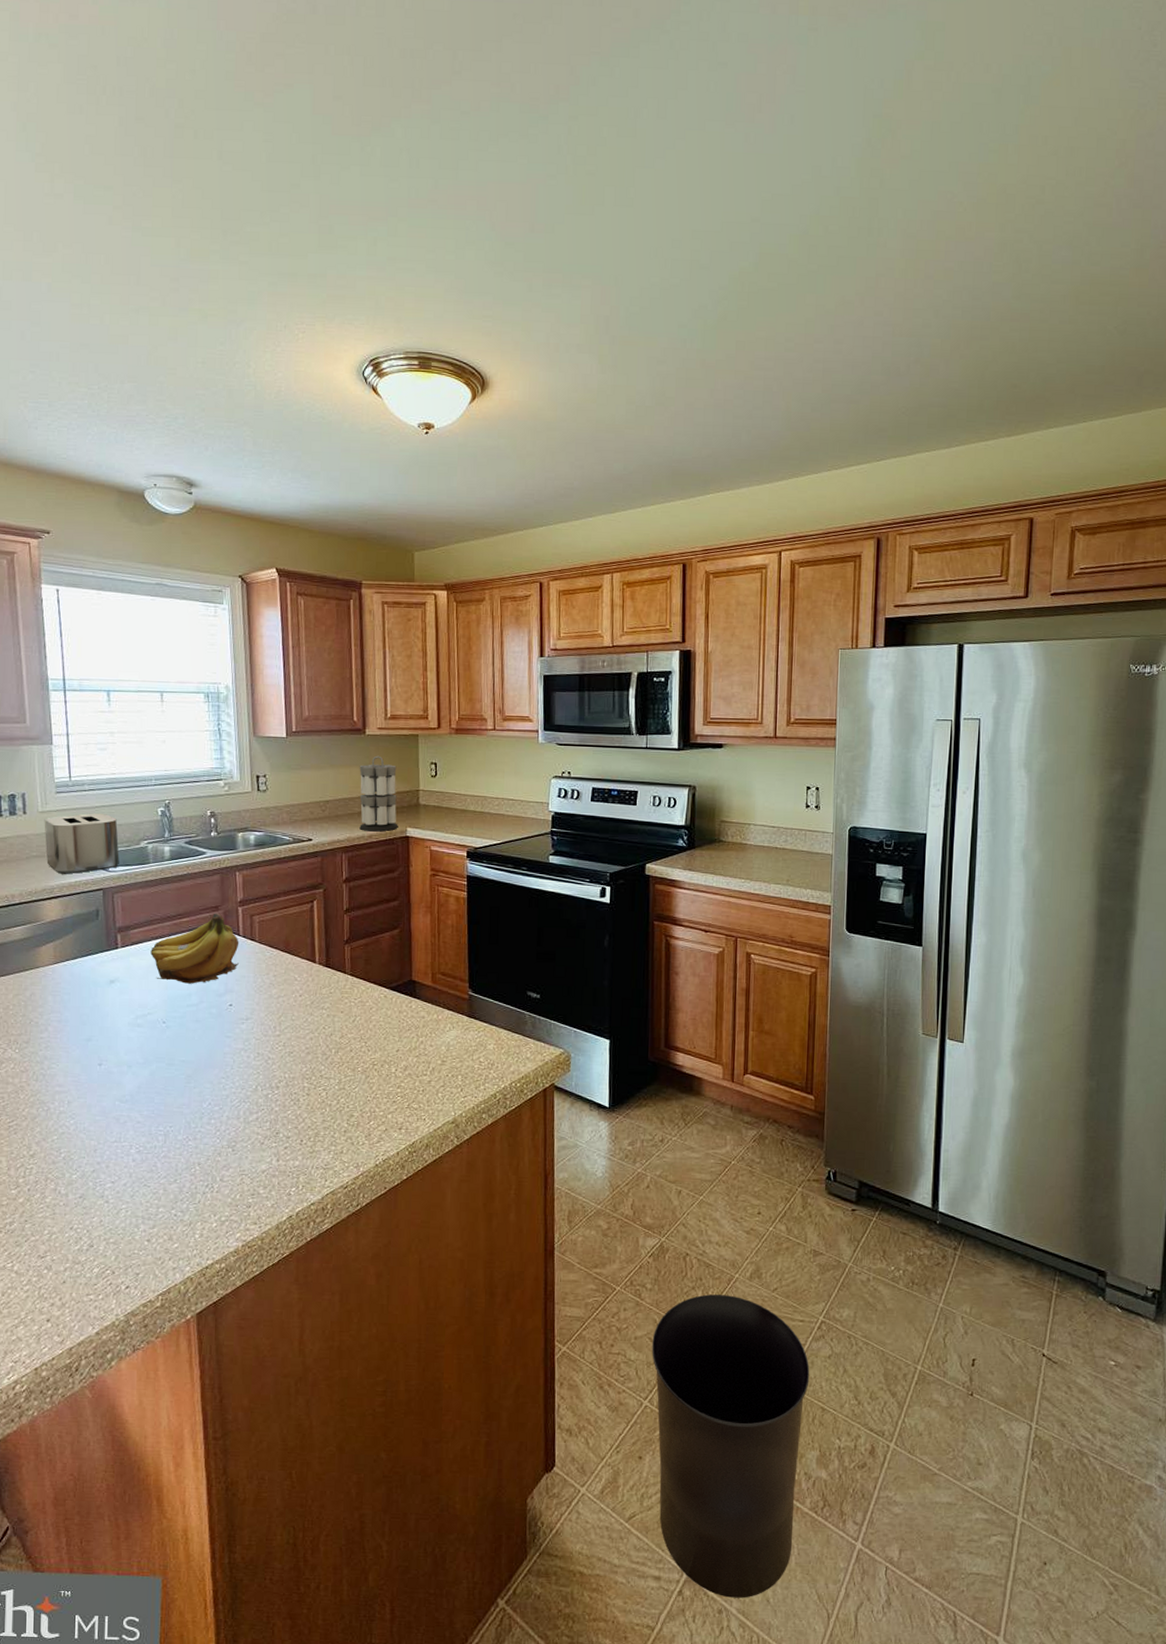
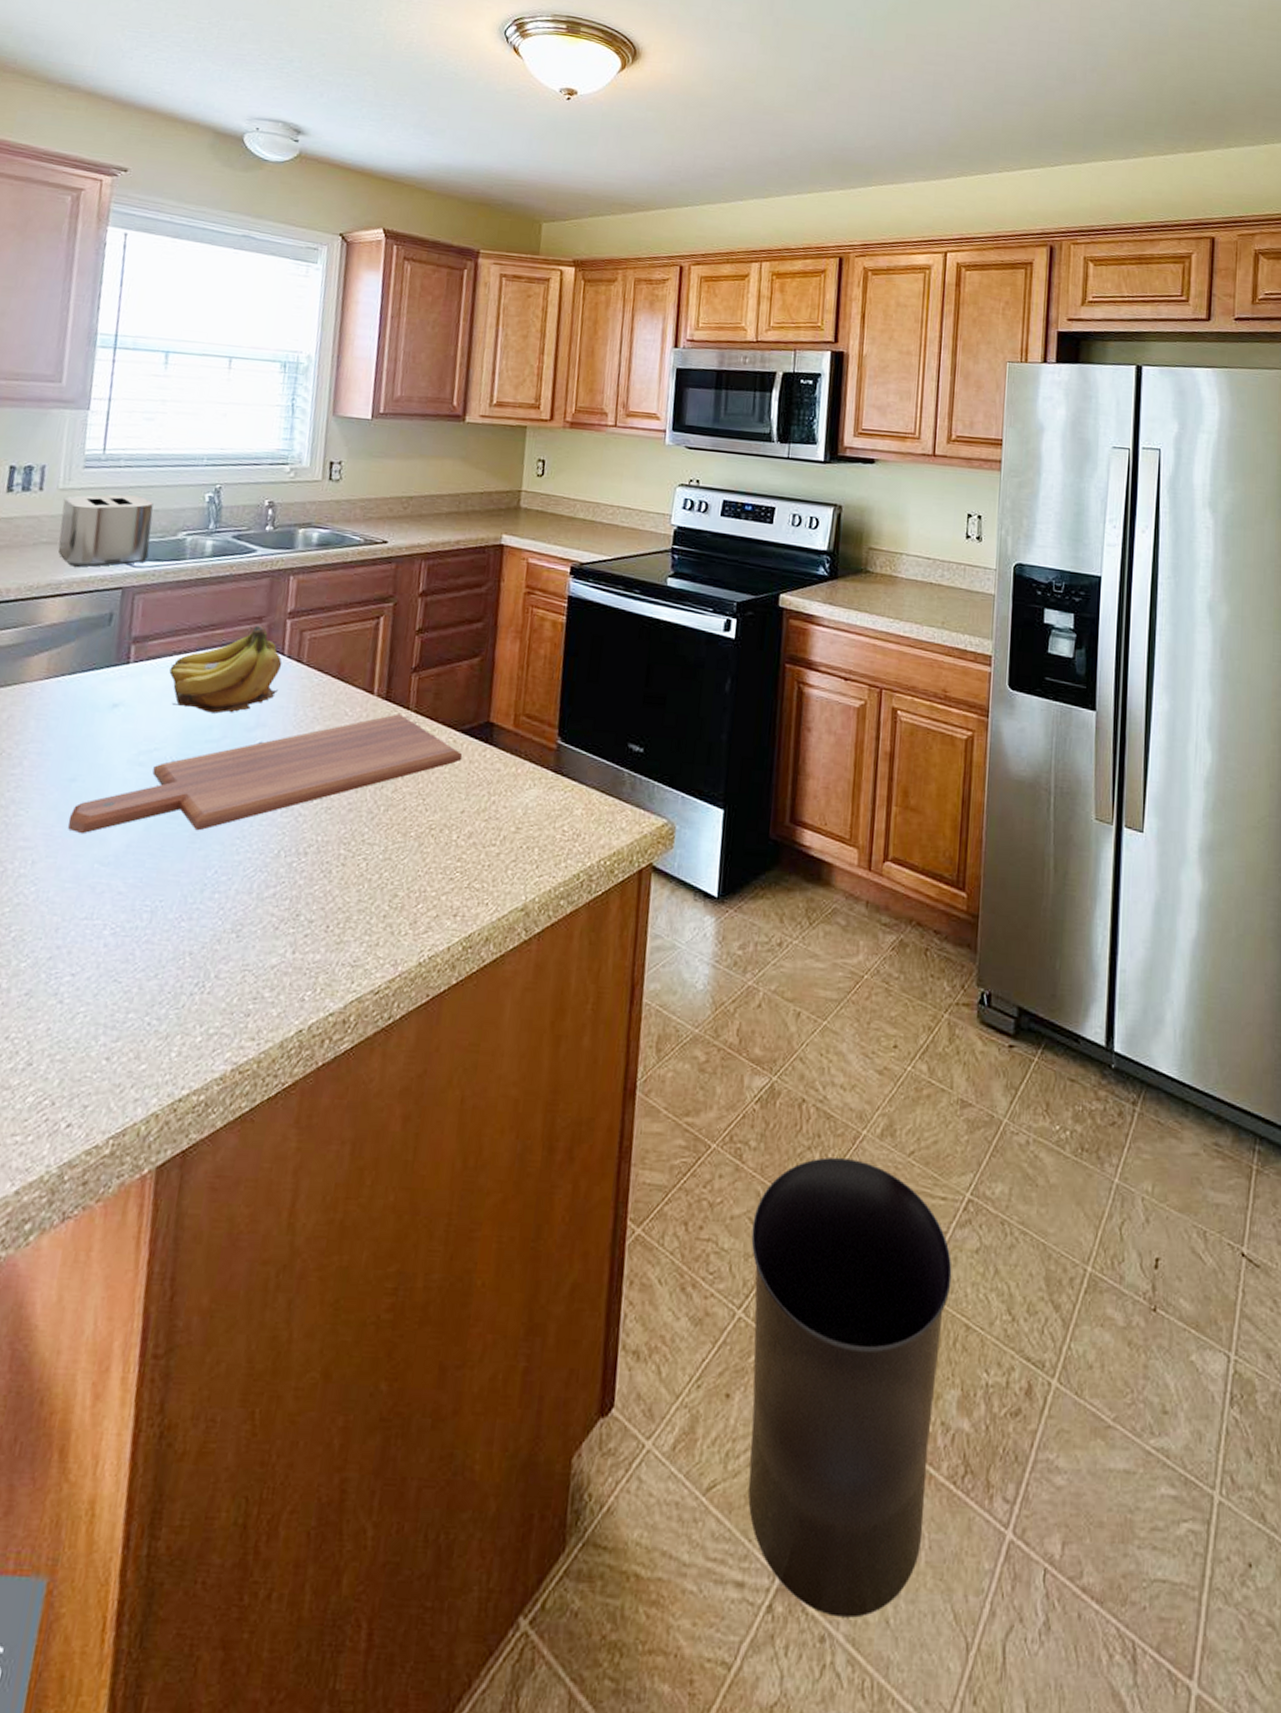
cutting board: none [90,977,393,1080] -> present [68,714,463,834]
spice rack: present [359,755,398,832] -> none [445,447,498,538]

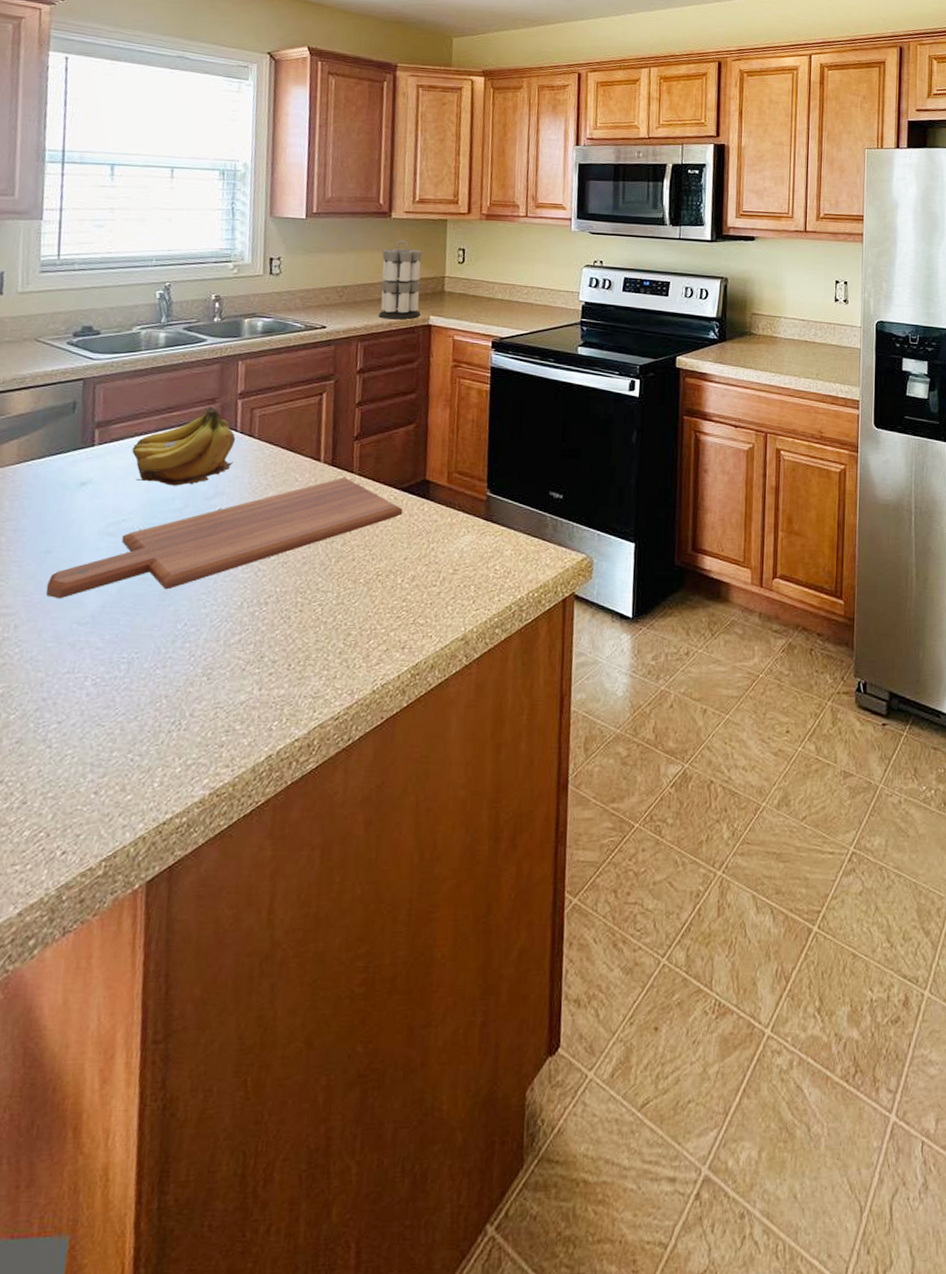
toaster: present [57,494,153,568] -> none [20,295,108,363]
spice rack: none [445,447,498,538] -> present [378,240,423,320]
waste bin: present [748,1157,952,1618] -> none [671,827,840,1197]

